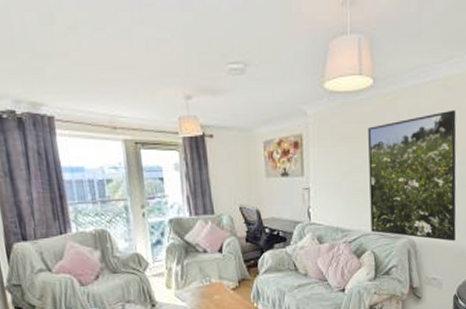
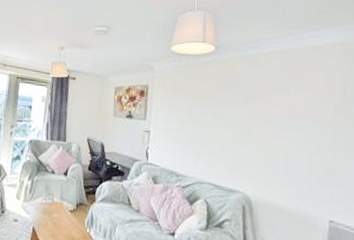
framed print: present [367,110,457,241] -> none [205,78,297,206]

